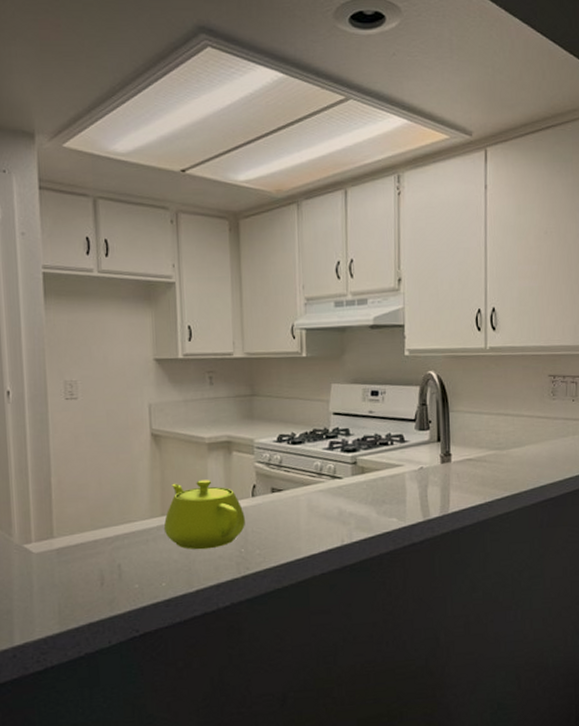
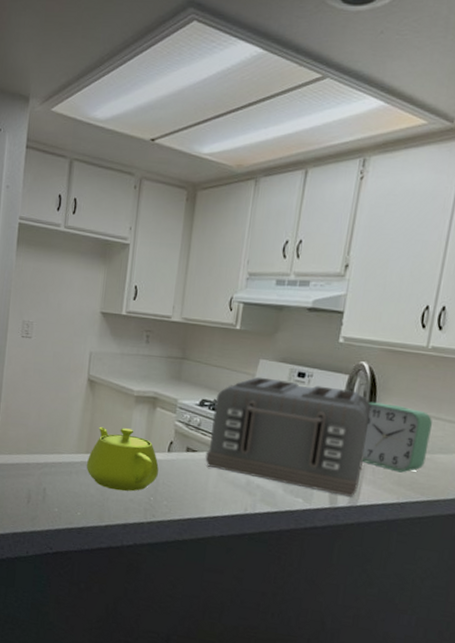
toaster: none [292,401,448,507] -> present [205,376,371,497]
alarm clock: none [443,408,503,473] -> present [361,402,432,473]

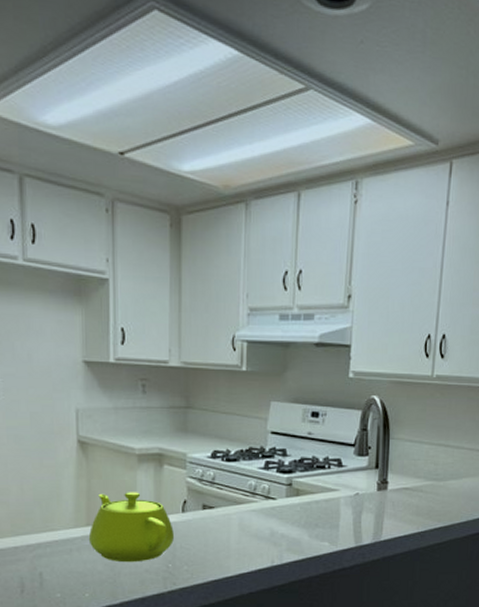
toaster: present [205,376,371,497] -> none [224,420,386,533]
alarm clock: present [361,402,432,473] -> none [381,436,442,503]

